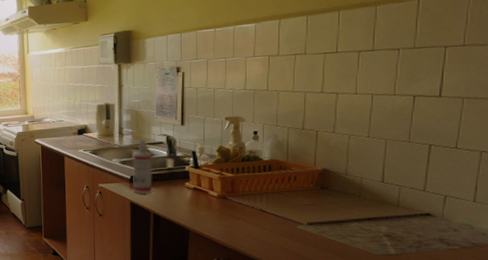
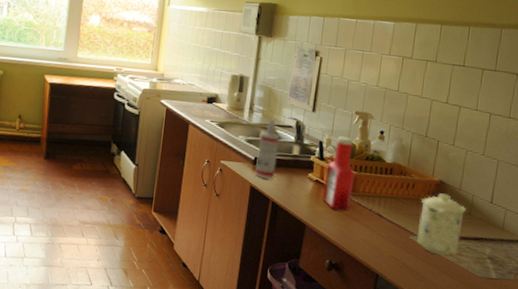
ketchup bottle: none [201,143,233,213] -> present [323,136,356,212]
mug: none [305,181,356,239] -> present [417,193,467,256]

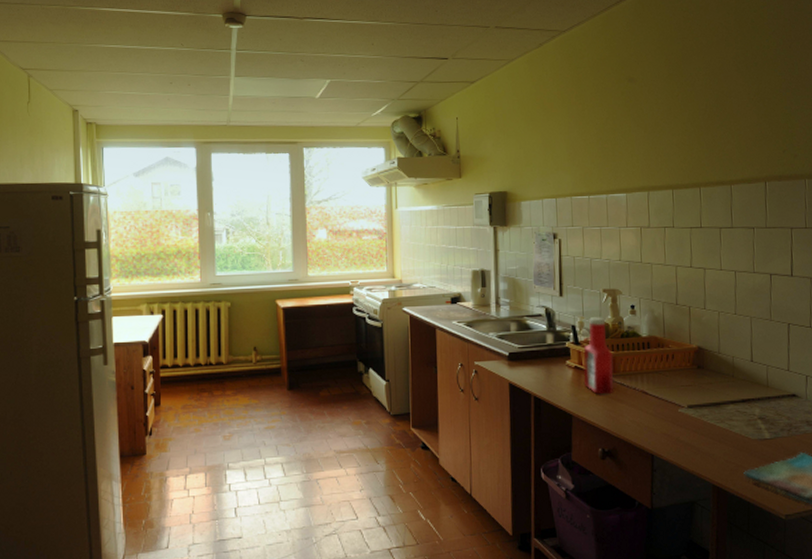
spray bottle: present [255,118,281,179] -> none [511,309,532,373]
mug: present [417,193,467,256] -> none [684,360,730,424]

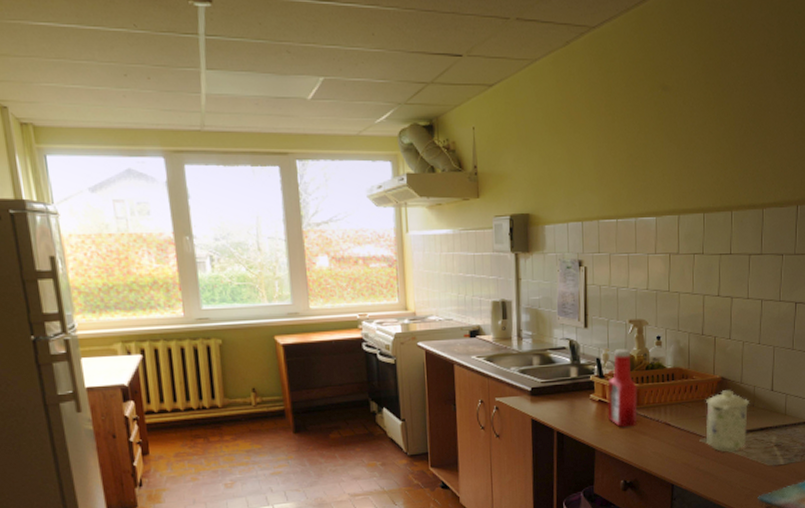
mug: none [684,360,730,424] -> present [706,390,750,452]

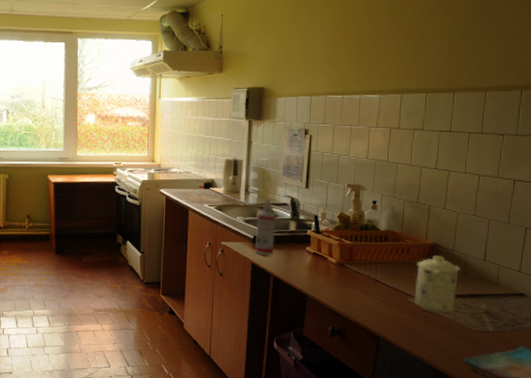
spray bottle: none [533,342,556,409] -> present [255,198,277,255]
ketchup bottle: present [607,349,638,428] -> none [321,209,352,280]

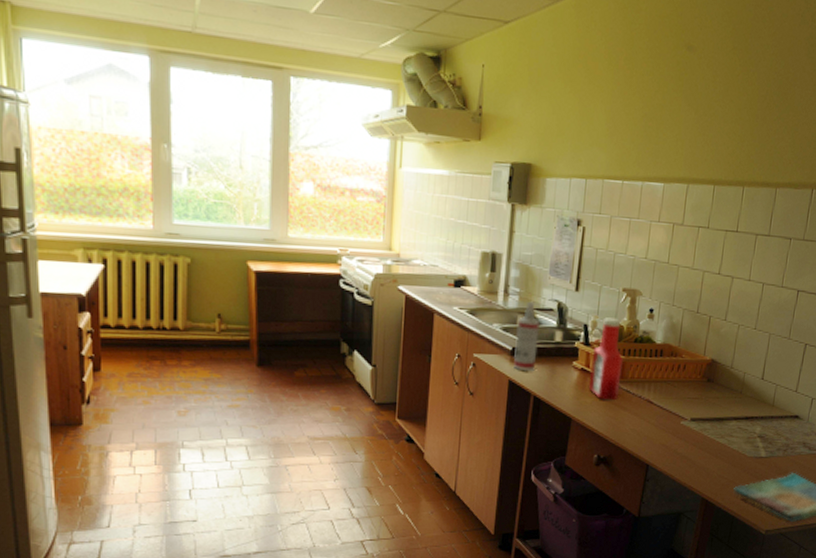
ketchup bottle: none [321,209,352,280] -> present [589,317,624,401]
mug: present [415,255,461,314] -> none [688,373,738,438]

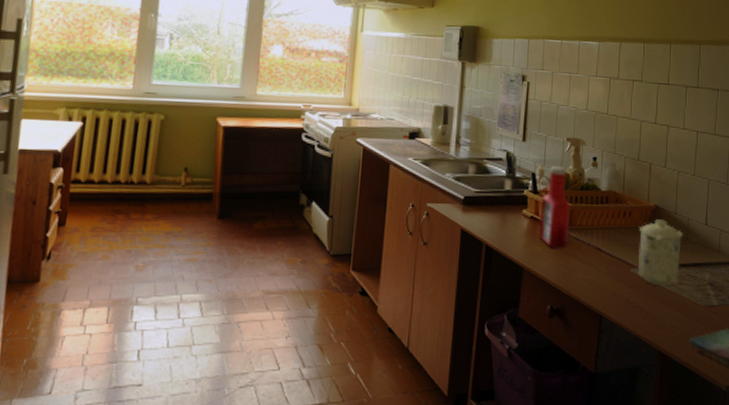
spray bottle: present [514,301,541,371] -> none [466,151,491,219]
mug: none [688,373,738,438] -> present [638,219,684,286]

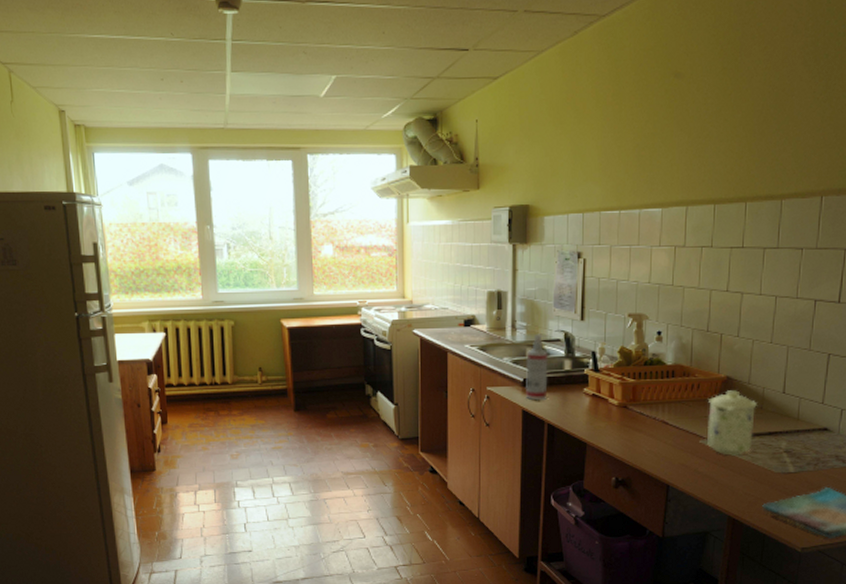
spray bottle: none [466,151,491,219] -> present [526,333,549,400]
ketchup bottle: present [538,166,572,249] -> none [601,343,635,424]

